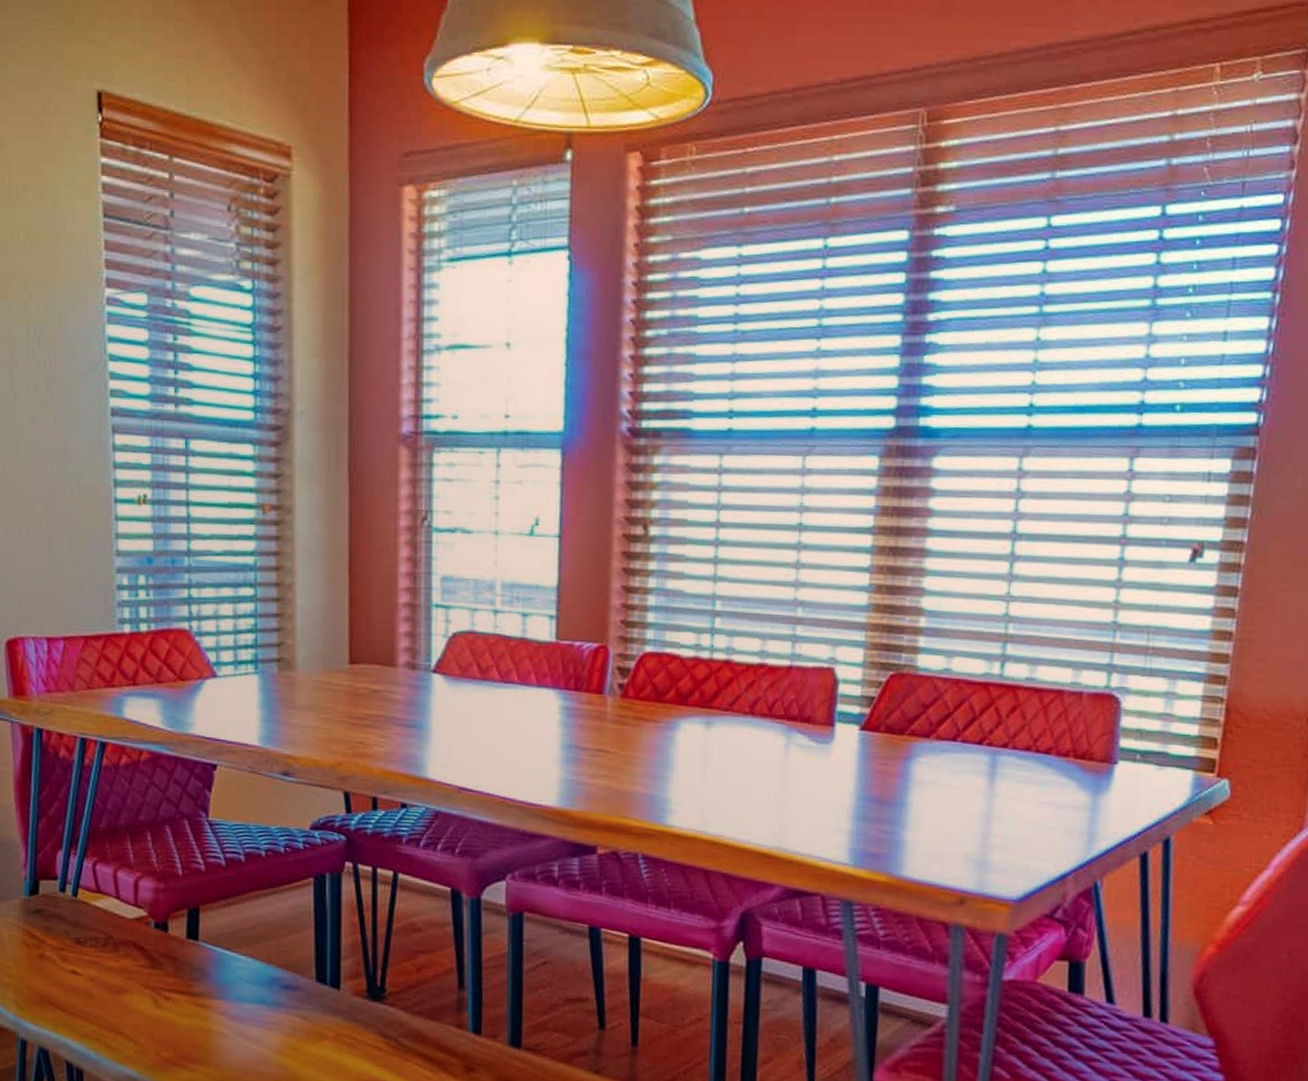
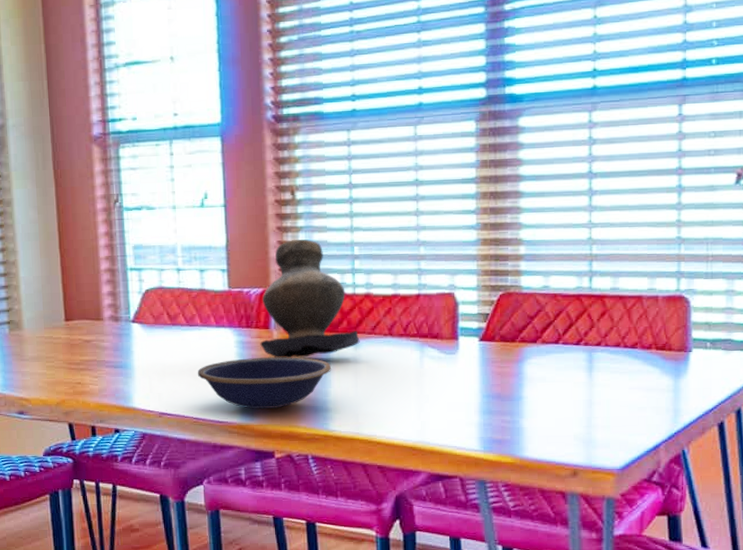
bowl: none [510,728,676,793] -> present [198,357,332,409]
vase: none [589,586,714,733] -> present [260,239,360,358]

